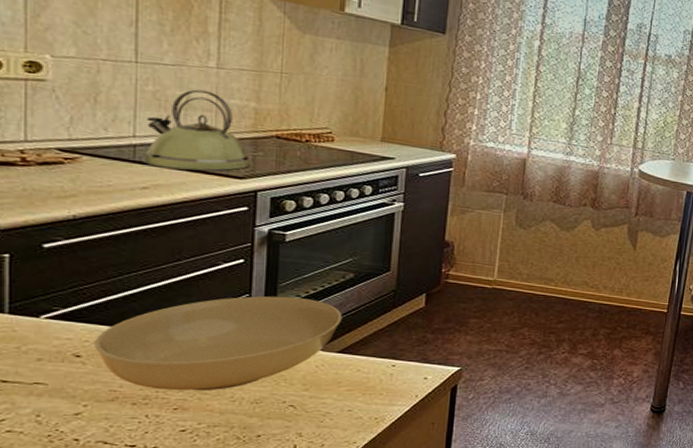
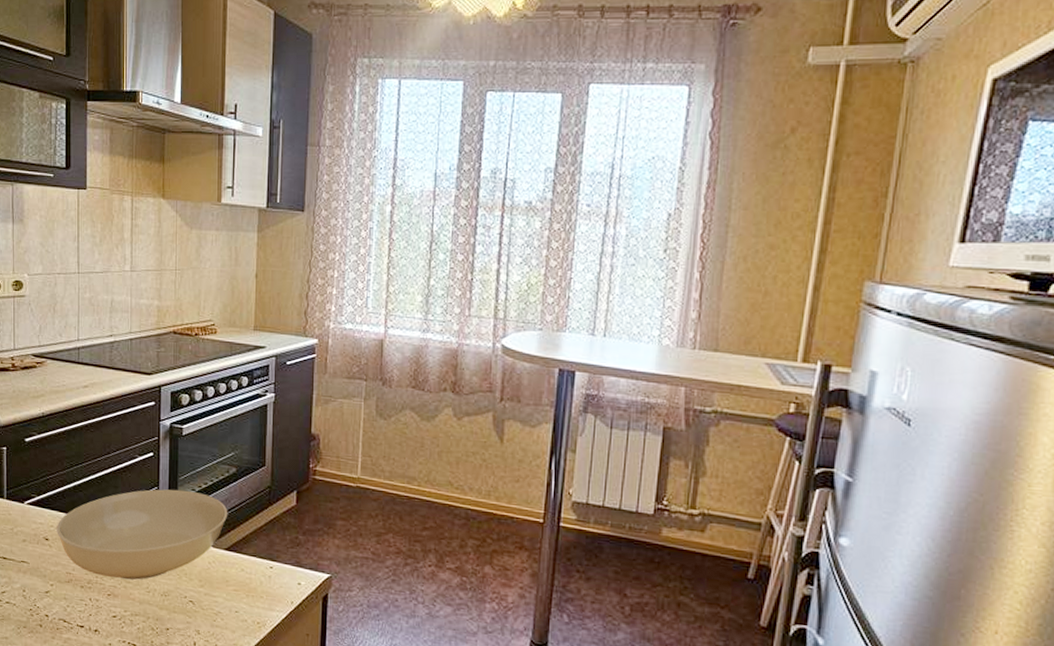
kettle: present [143,89,250,172] -> none [84,293,155,370]

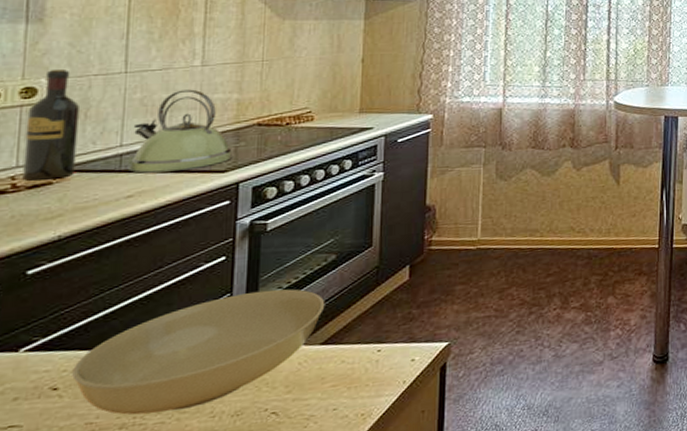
wine bottle: none [18,265,51,364] -> present [22,68,81,182]
kettle: none [84,293,155,370] -> present [128,89,232,174]

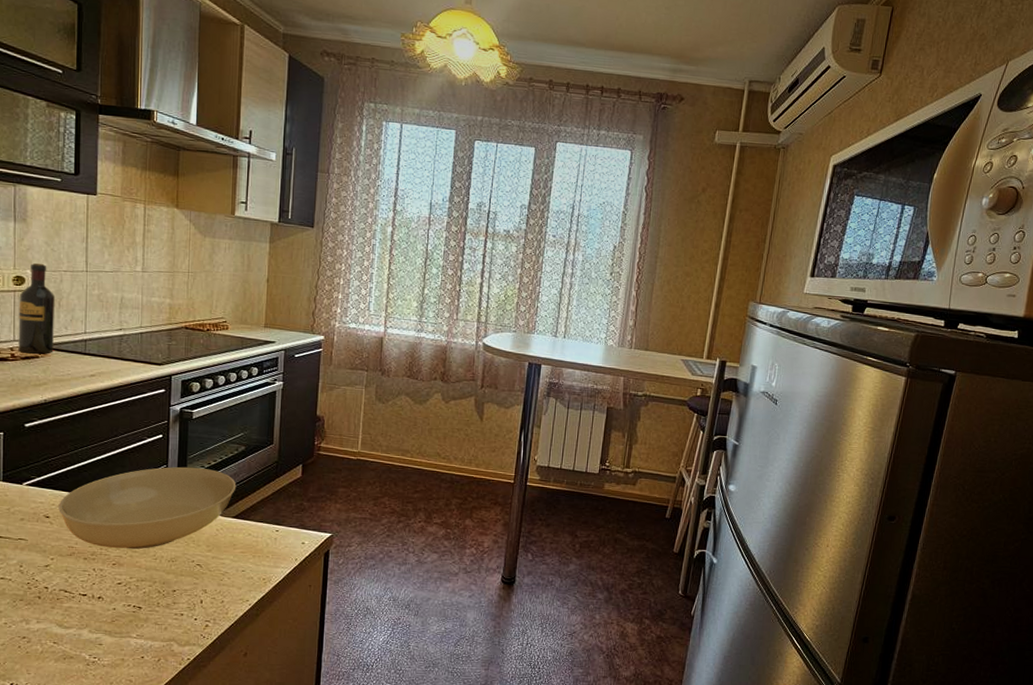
kettle: present [128,89,232,174] -> none [91,291,166,360]

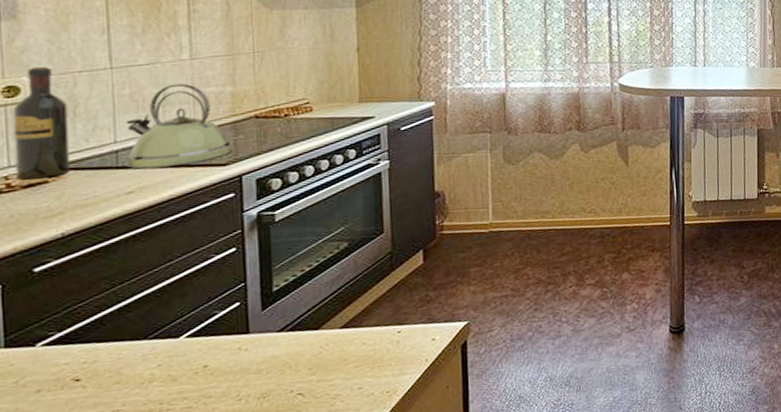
bowl: present [58,466,237,550] -> none [93,276,342,402]
kettle: none [91,291,166,360] -> present [125,83,232,170]

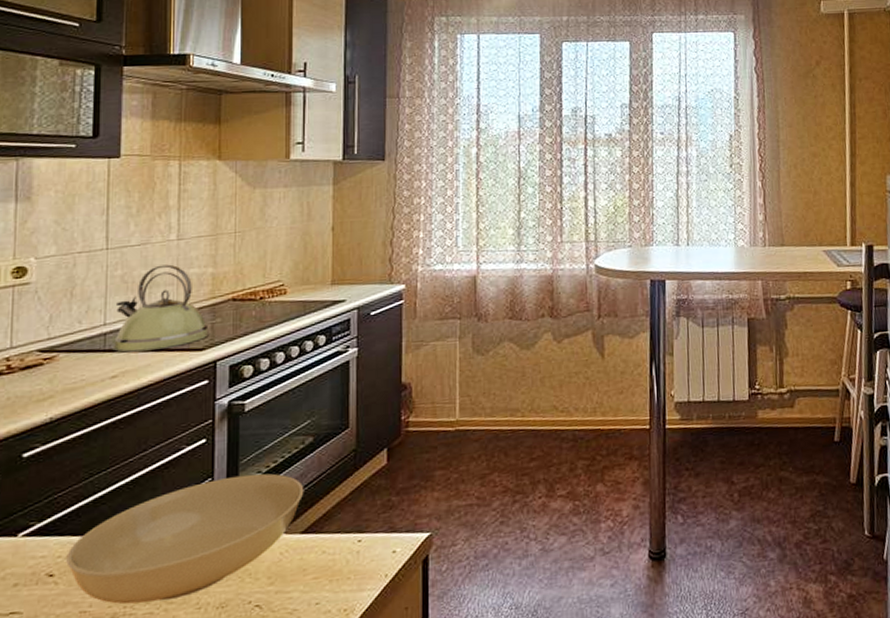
wine bottle: present [12,66,70,181] -> none [16,247,67,363]
bowl: none [93,276,342,402] -> present [66,473,304,605]

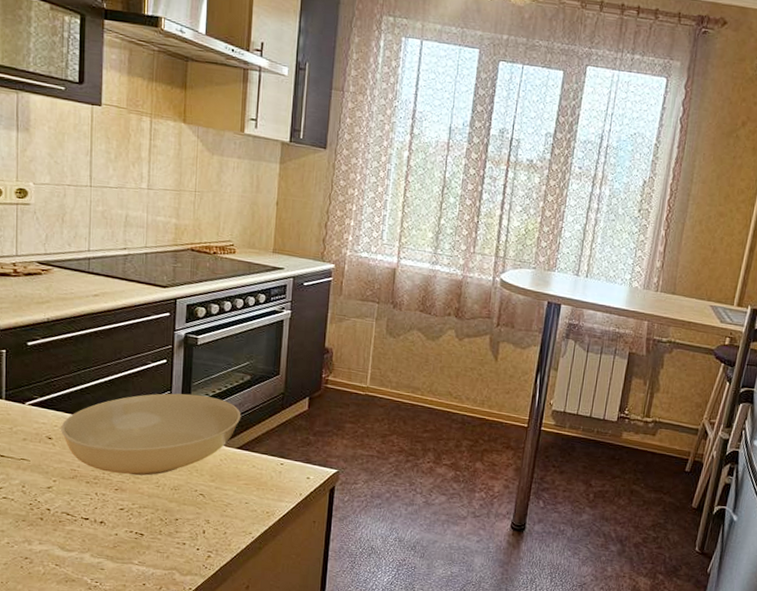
kettle: present [112,264,209,353] -> none [95,208,171,282]

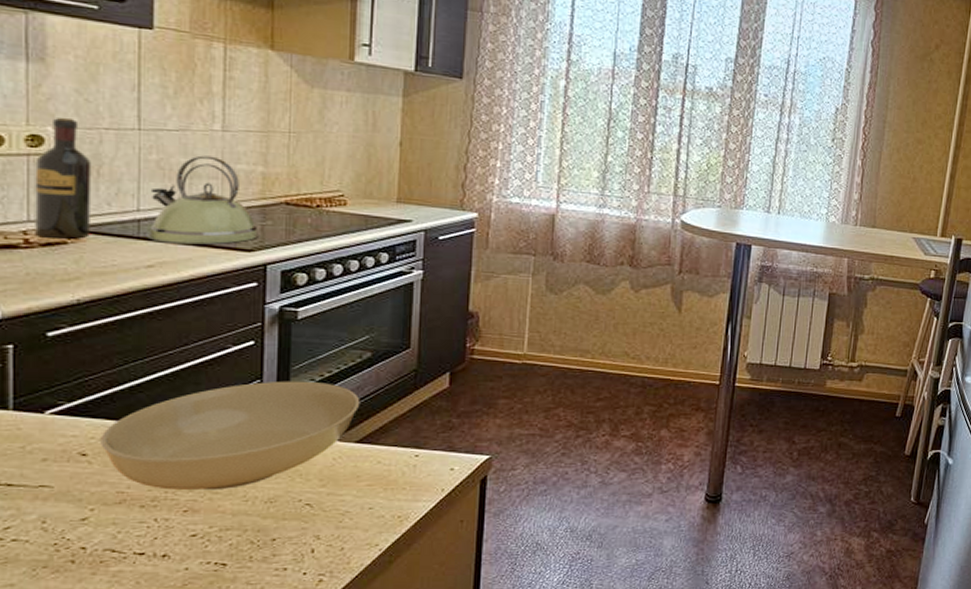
wine bottle: none [21,175,59,271] -> present [35,117,92,240]
kettle: none [95,208,171,282] -> present [148,155,258,246]

